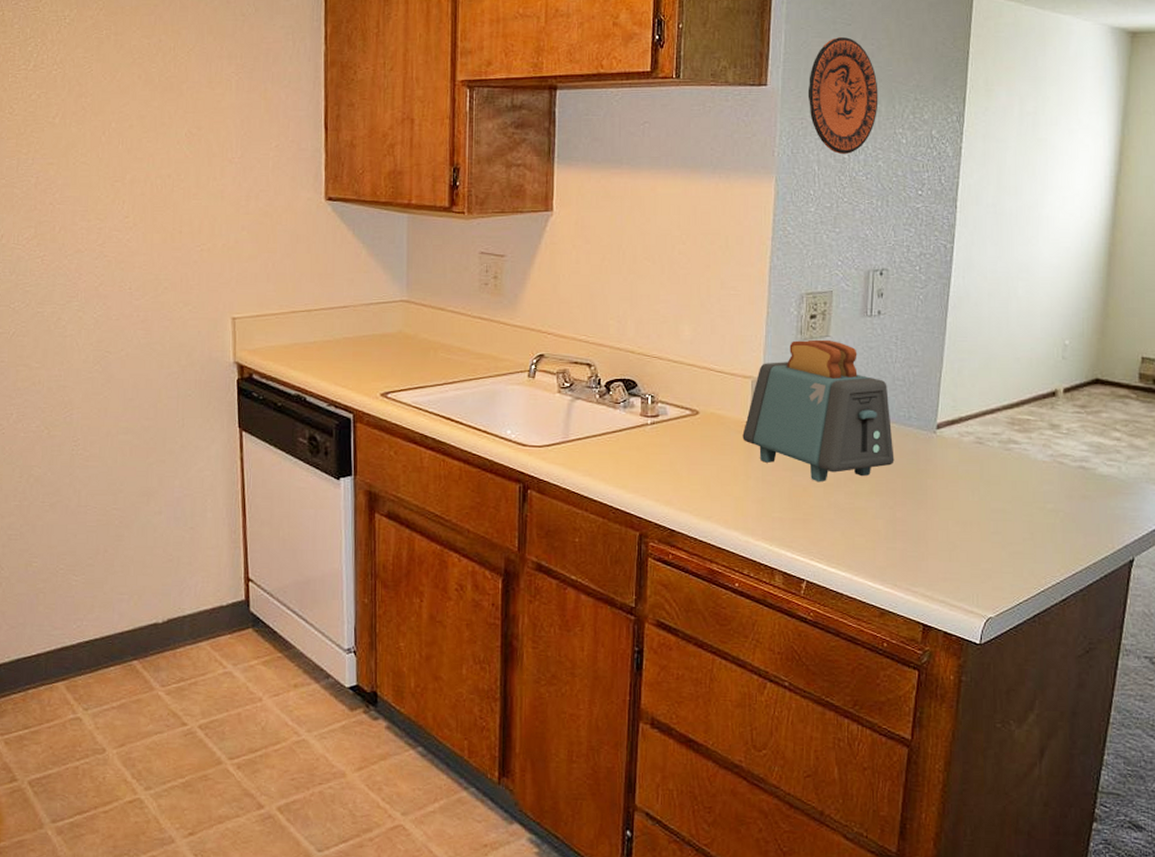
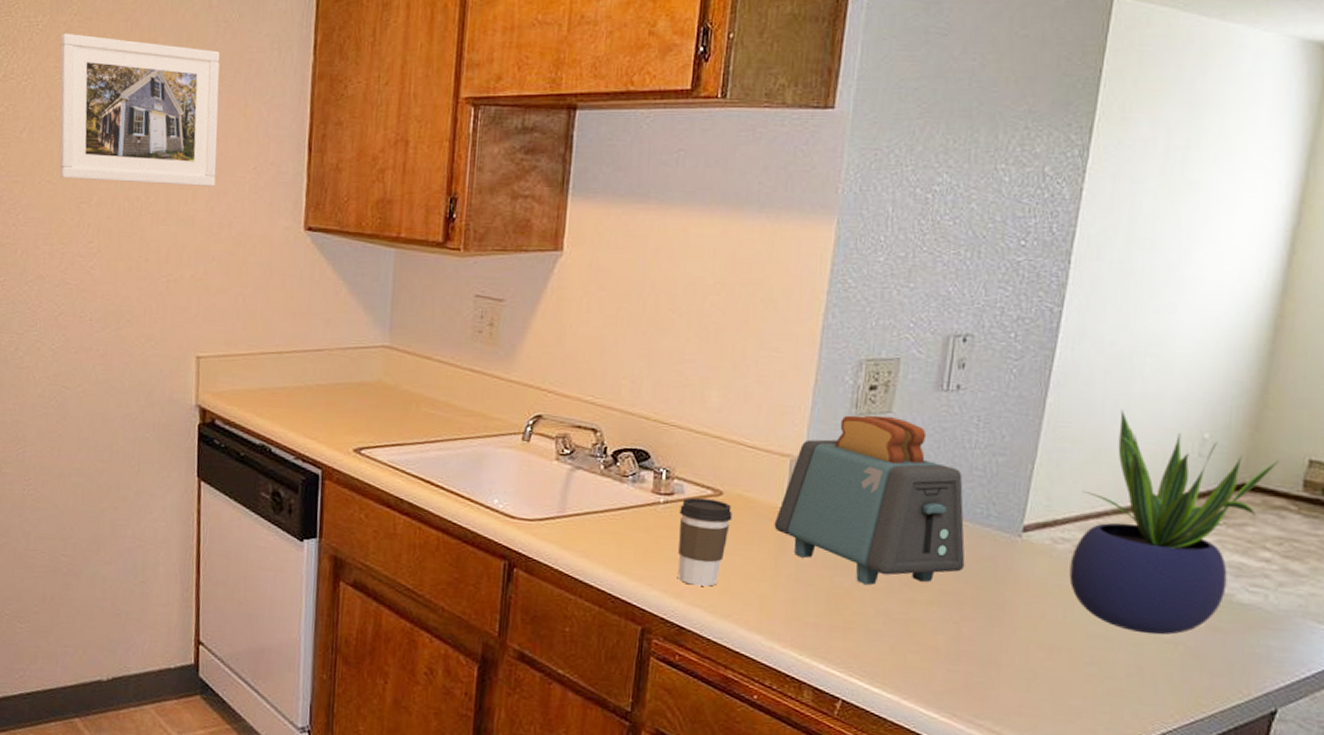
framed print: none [87,26,242,163] -> present [59,33,220,186]
coffee cup: none [665,417,708,493] -> present [678,497,733,587]
decorative plate: present [807,37,879,155] -> none [885,51,978,194]
potted plant: none [974,324,1120,506] -> present [1069,409,1279,635]

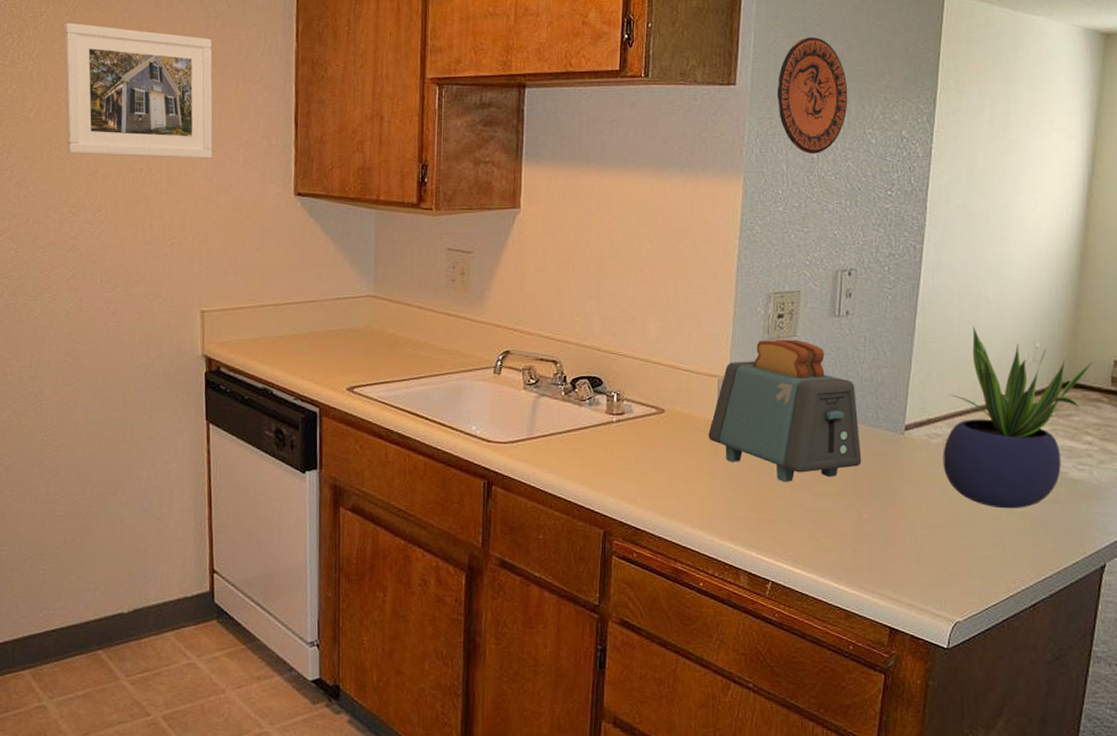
coffee cup: present [678,497,733,587] -> none [630,415,673,492]
decorative plate: none [885,51,978,194] -> present [776,37,848,155]

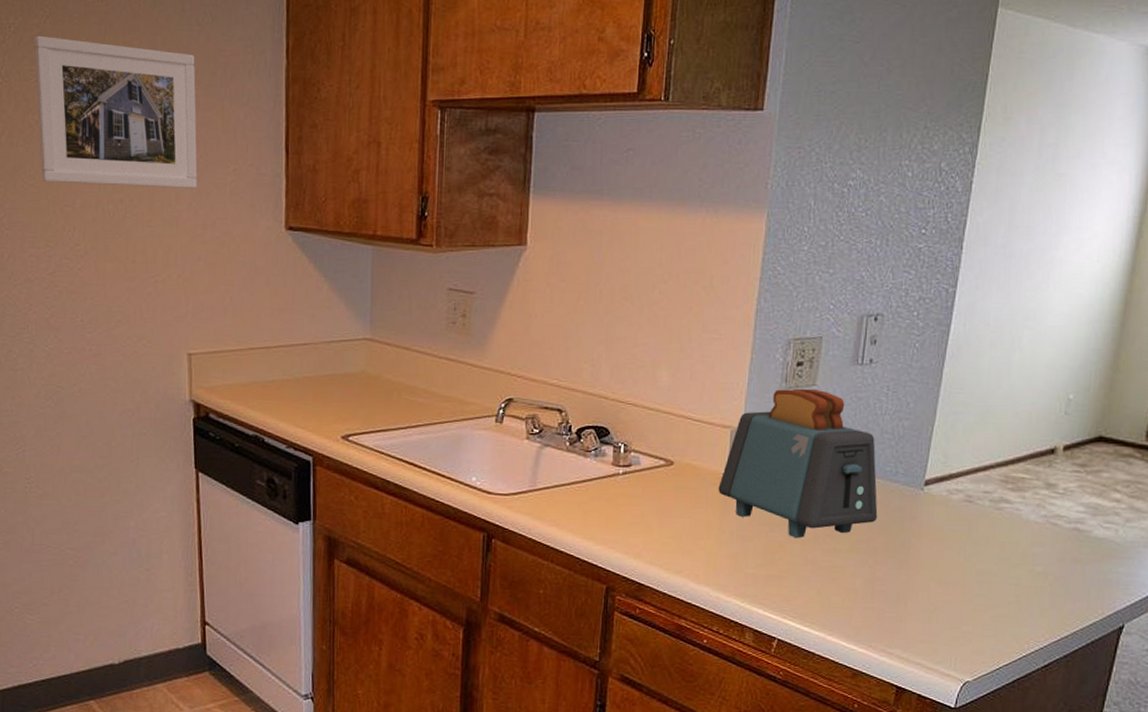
decorative plate: present [776,37,848,155] -> none [807,57,885,189]
potted plant: present [943,326,1092,509] -> none [962,376,1127,568]

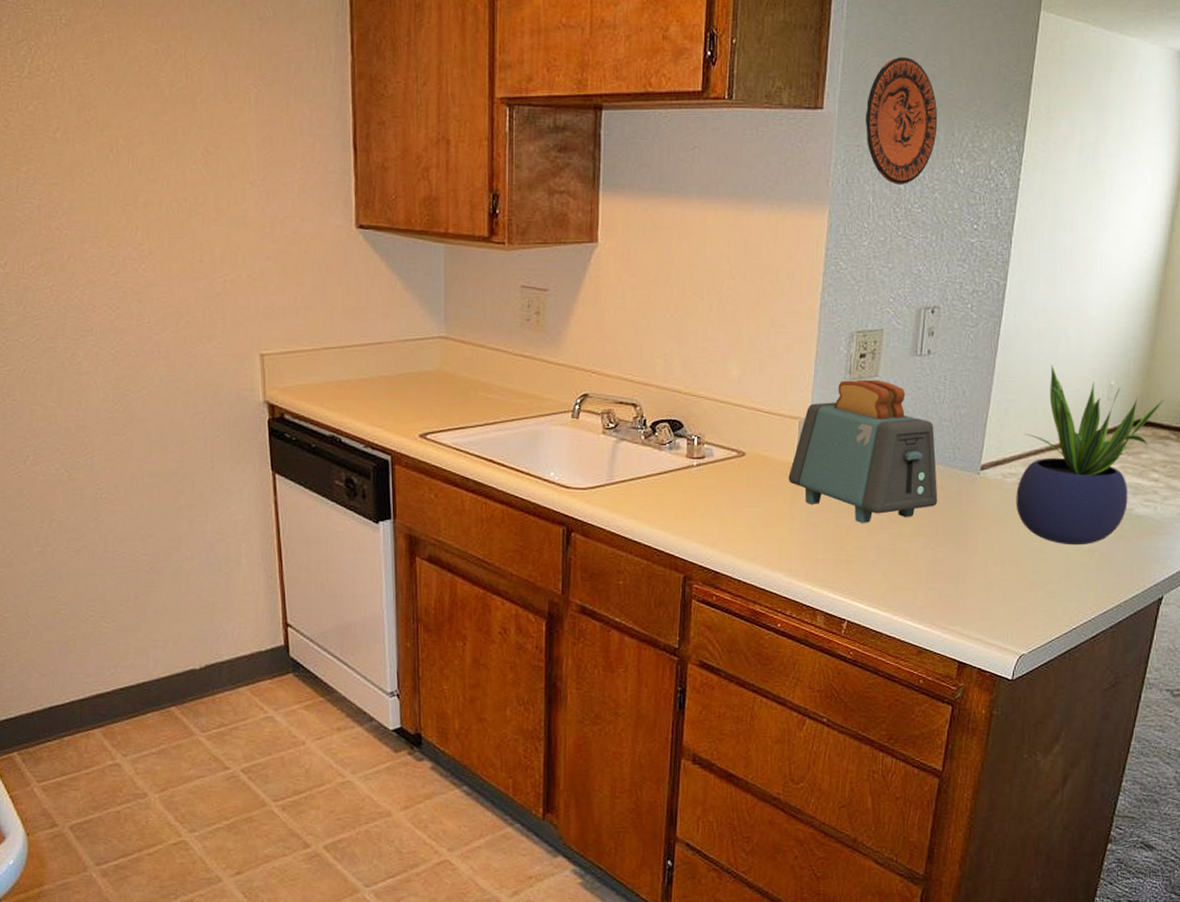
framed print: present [33,35,198,188] -> none [87,28,264,186]
decorative plate: none [807,57,885,189] -> present [865,57,938,186]
potted plant: none [962,376,1127,568] -> present [1016,364,1163,546]

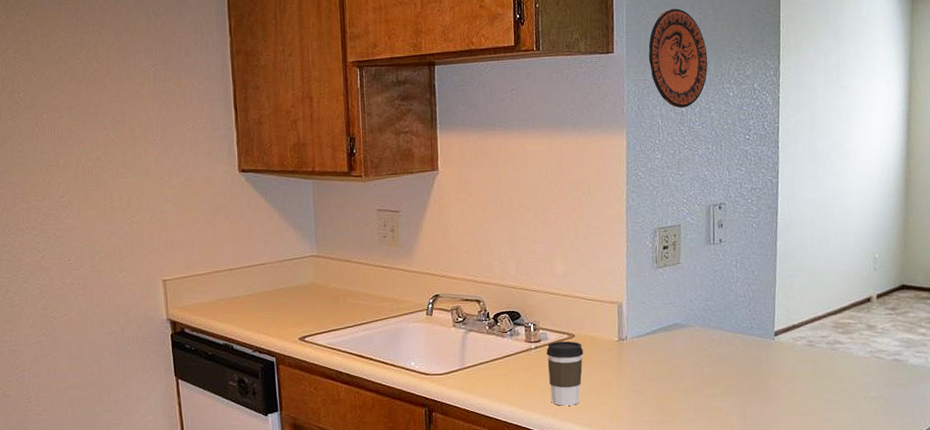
coffee cup: none [710,459,754,535] -> present [546,341,584,406]
toaster: present [788,379,938,524] -> none [613,266,742,389]
potted plant: present [1016,364,1163,546] -> none [807,244,921,395]

